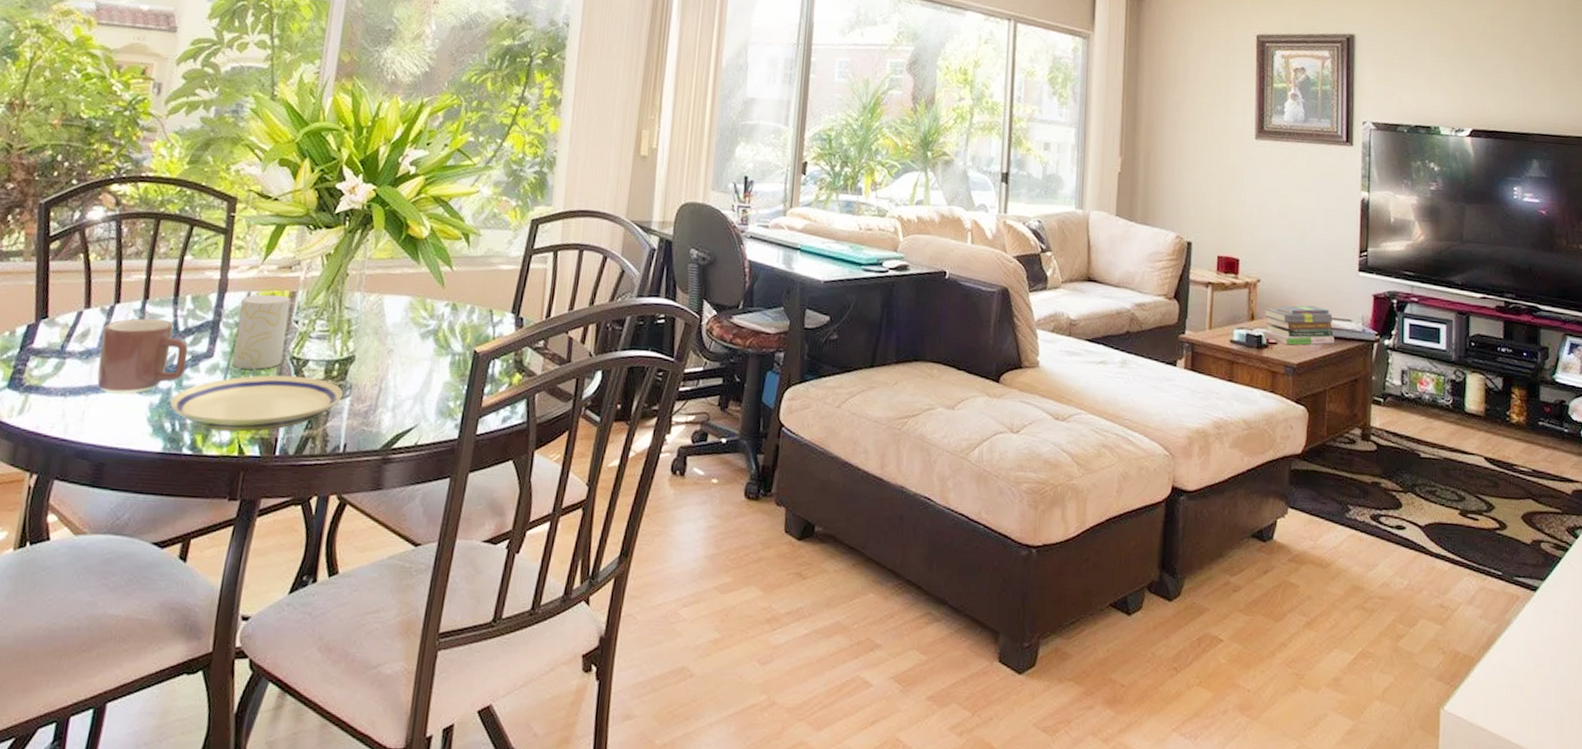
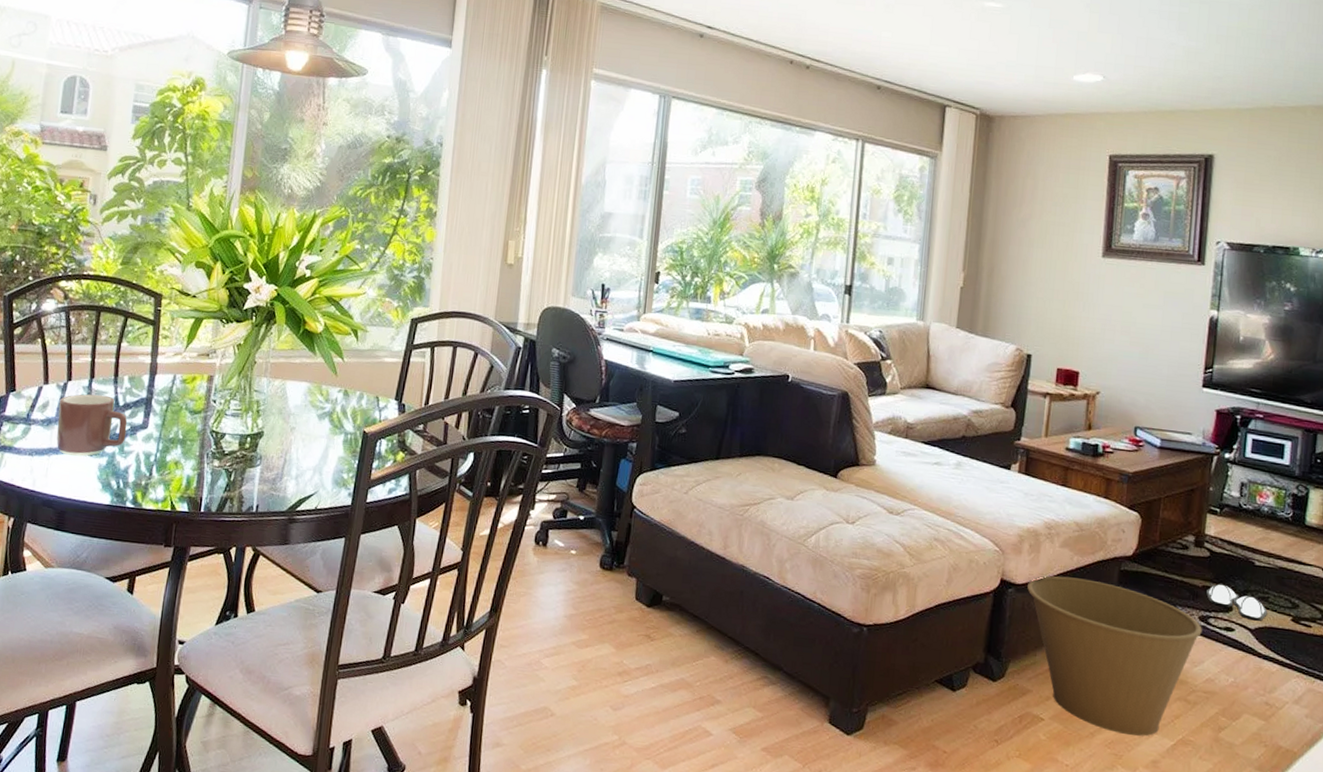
plate: present [169,375,344,432] -> none [114,445,255,491]
cup: present [232,294,290,370] -> none [163,377,209,440]
basket: none [1199,479,1374,652] -> present [1027,576,1202,736]
books: present [1263,305,1335,346] -> none [1099,417,1173,455]
slippers: none [1376,479,1436,517] -> present [1206,583,1268,621]

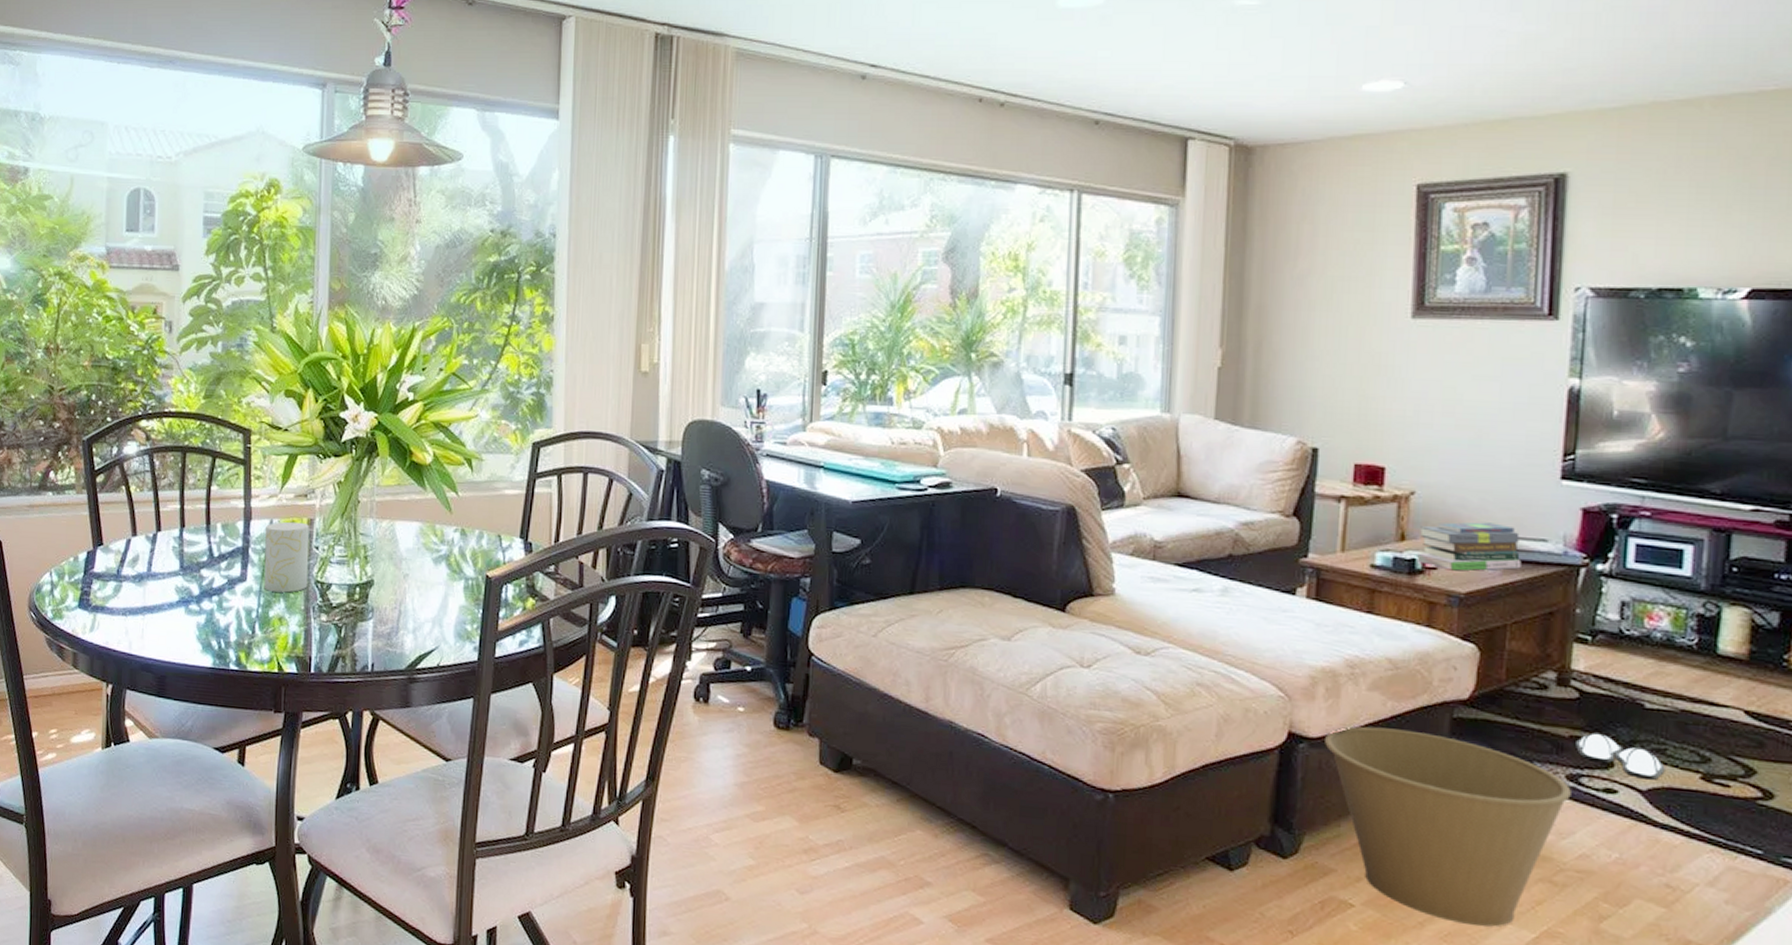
mug: present [56,394,128,457] -> none [149,545,224,615]
cup: none [163,377,209,440] -> present [263,521,309,593]
books: none [1099,417,1173,455] -> present [1417,522,1522,571]

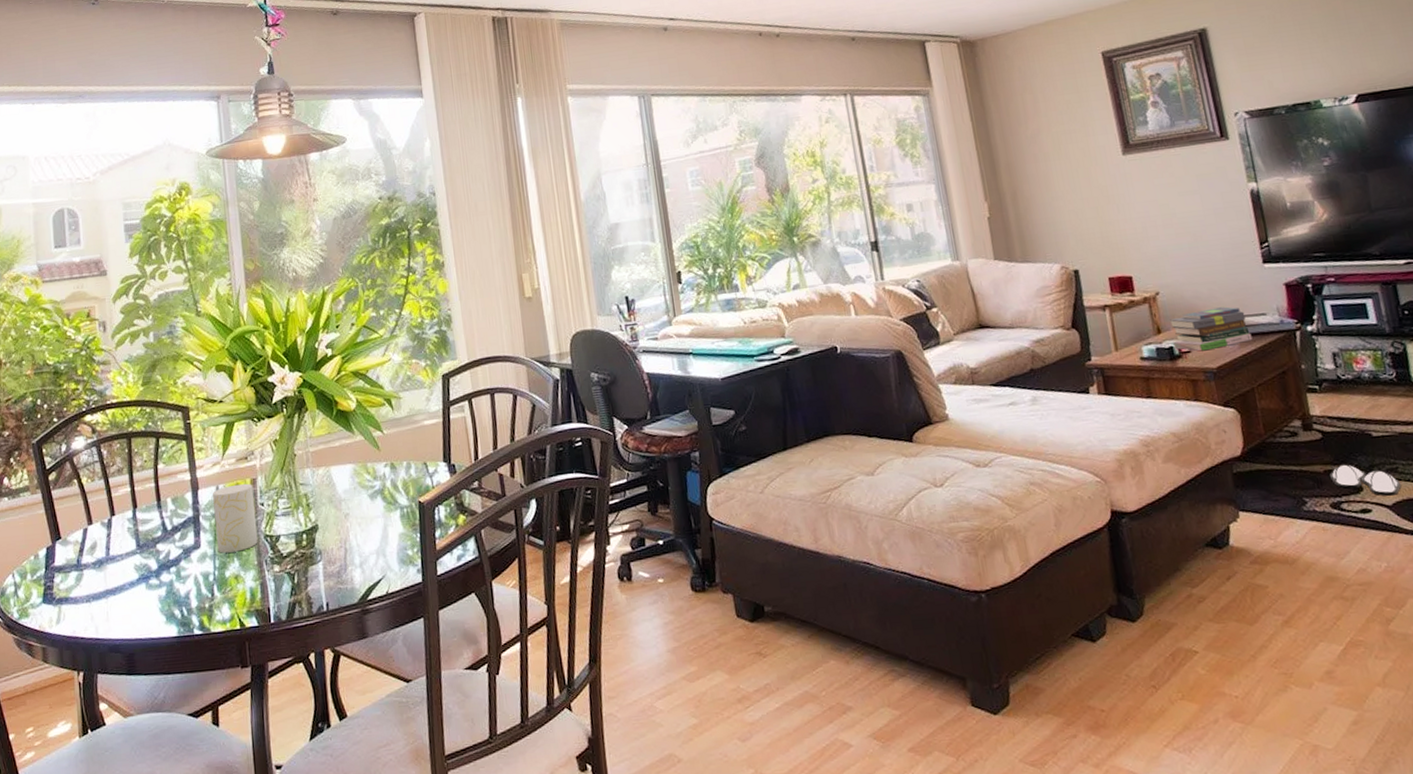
basket: present [1325,726,1571,927] -> none [1140,490,1338,650]

